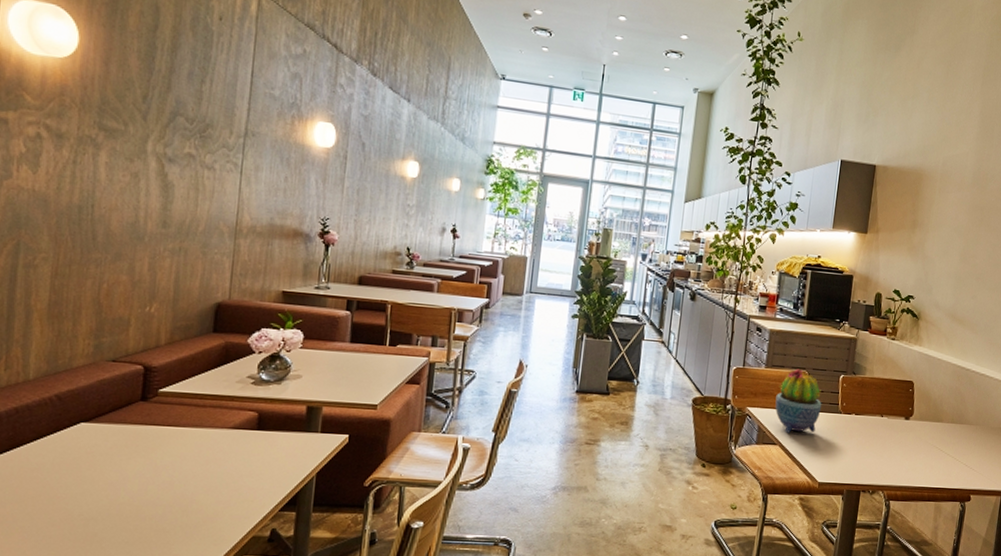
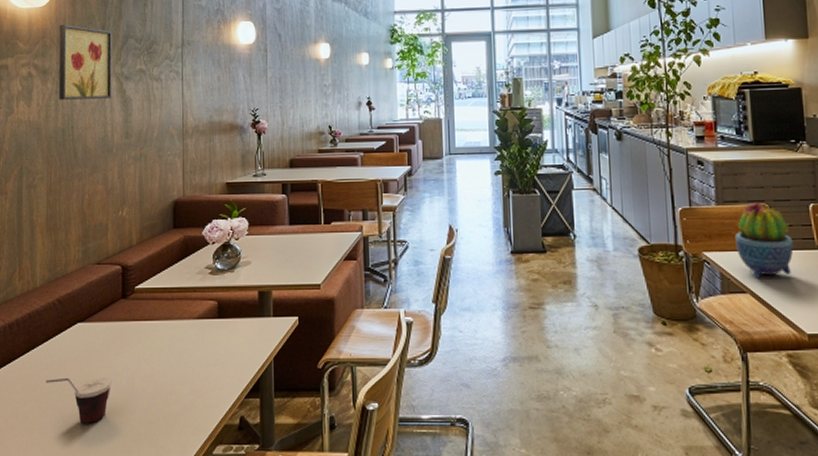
cup: none [33,480,120,530] -> present [46,377,112,424]
wall art: none [77,84,155,181] -> present [59,25,112,100]

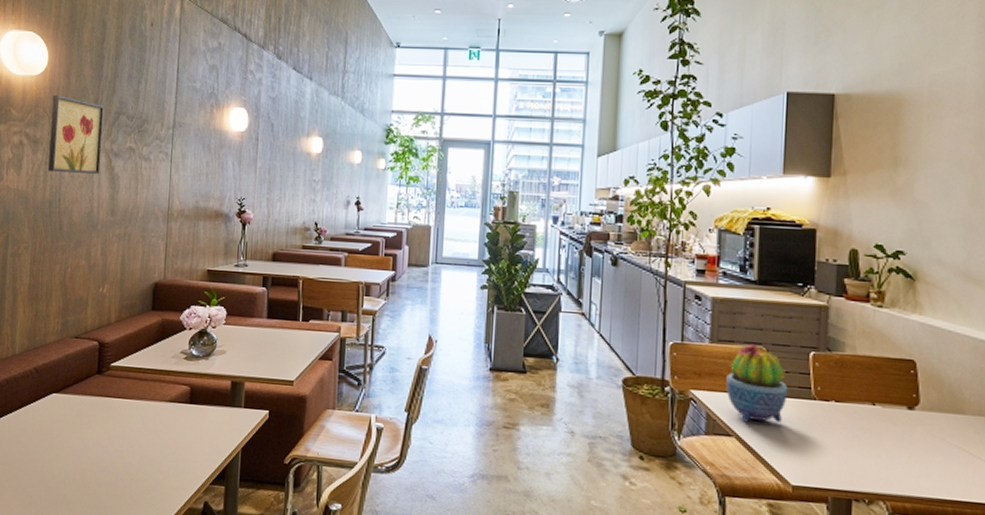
cup: present [46,377,112,424] -> none [19,444,82,492]

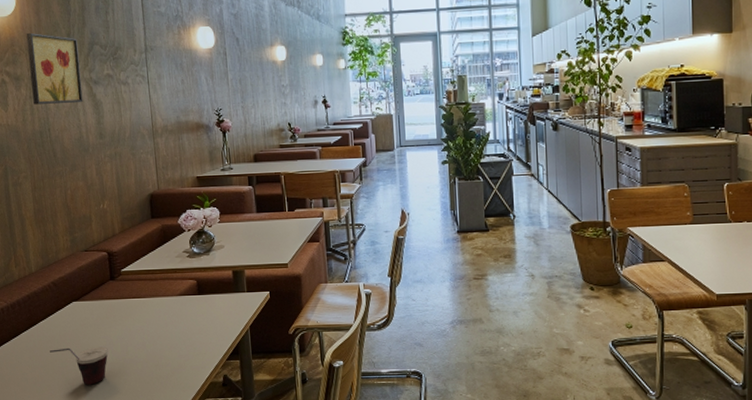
cup: none [19,444,82,492] -> present [50,346,108,385]
potted cactus: present [726,344,788,423] -> none [657,182,708,248]

